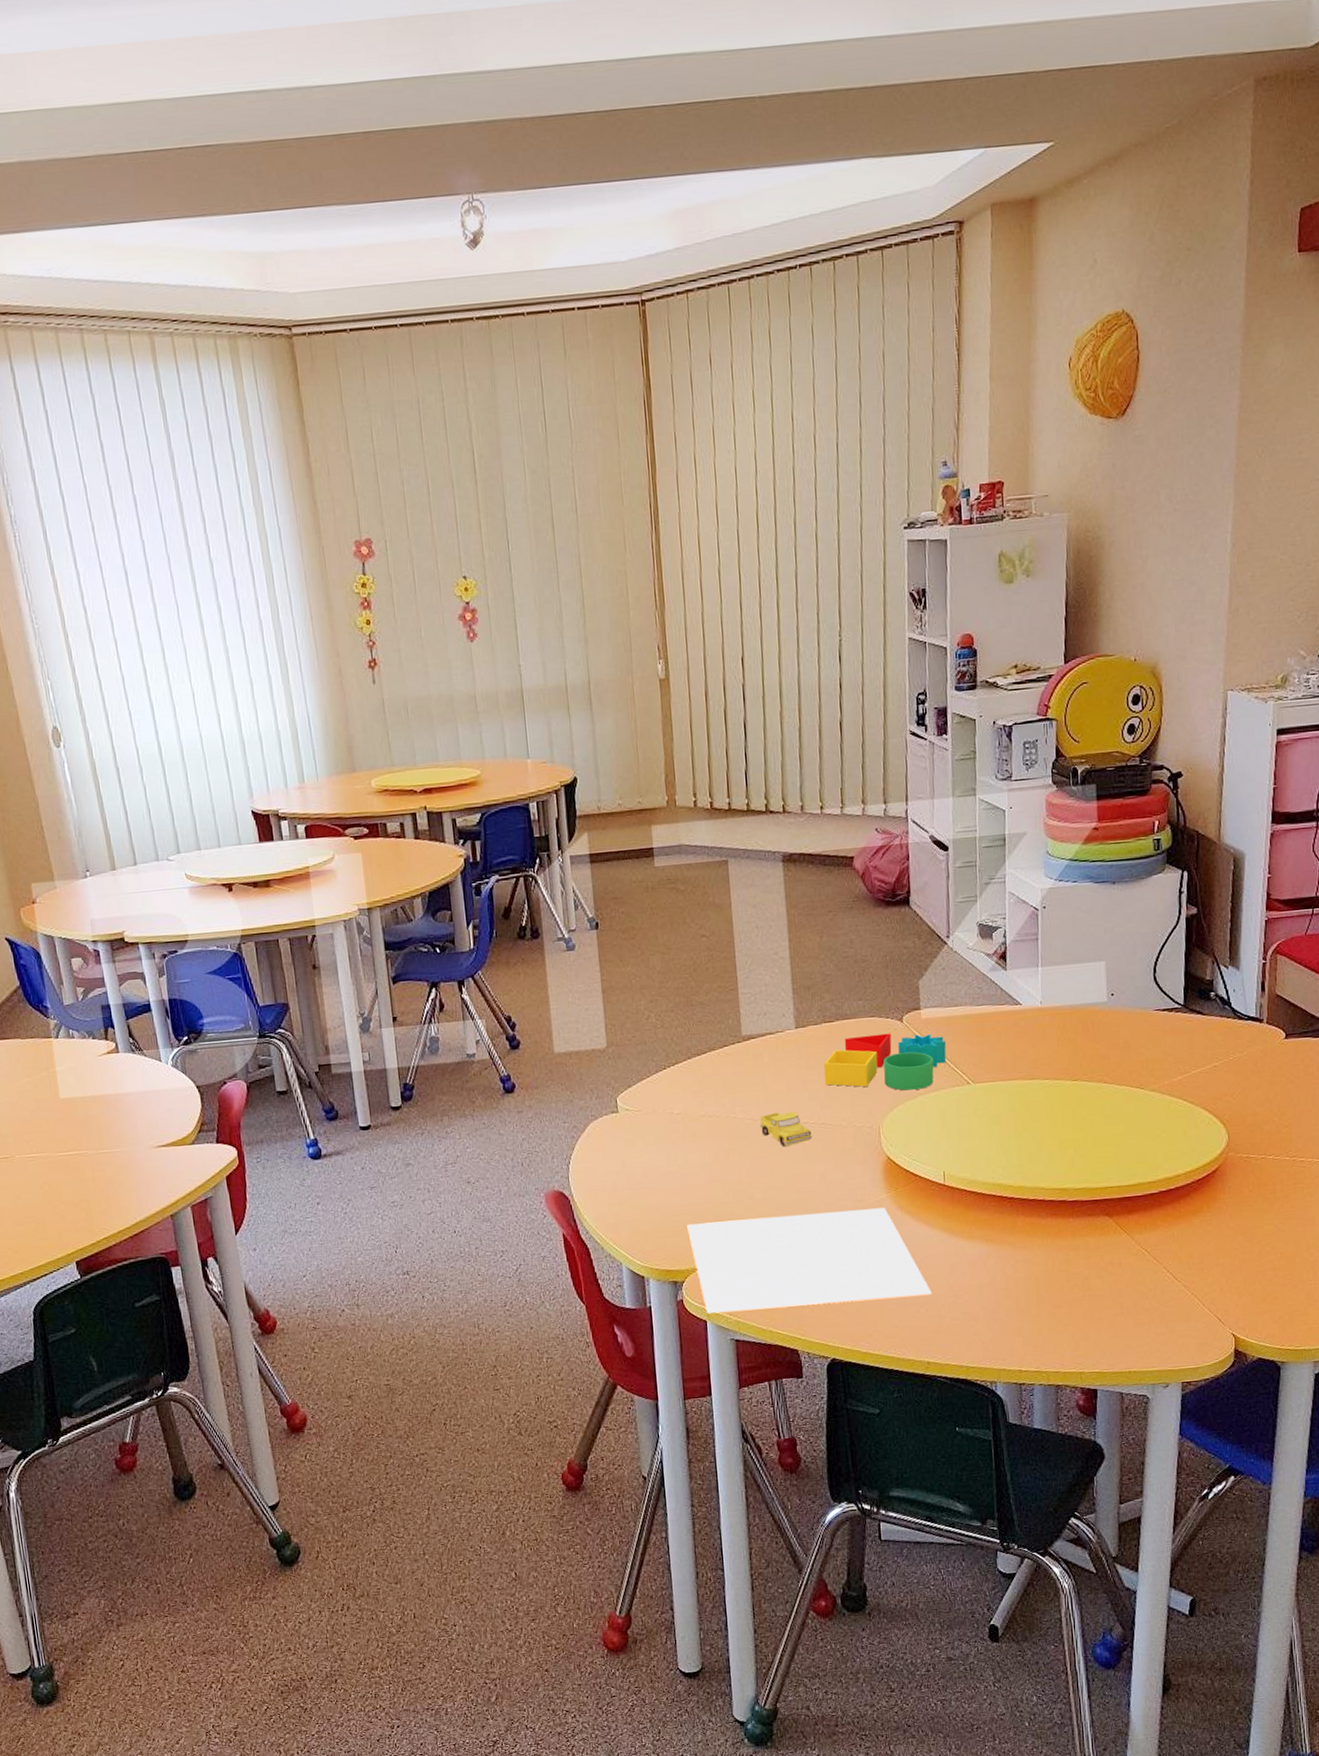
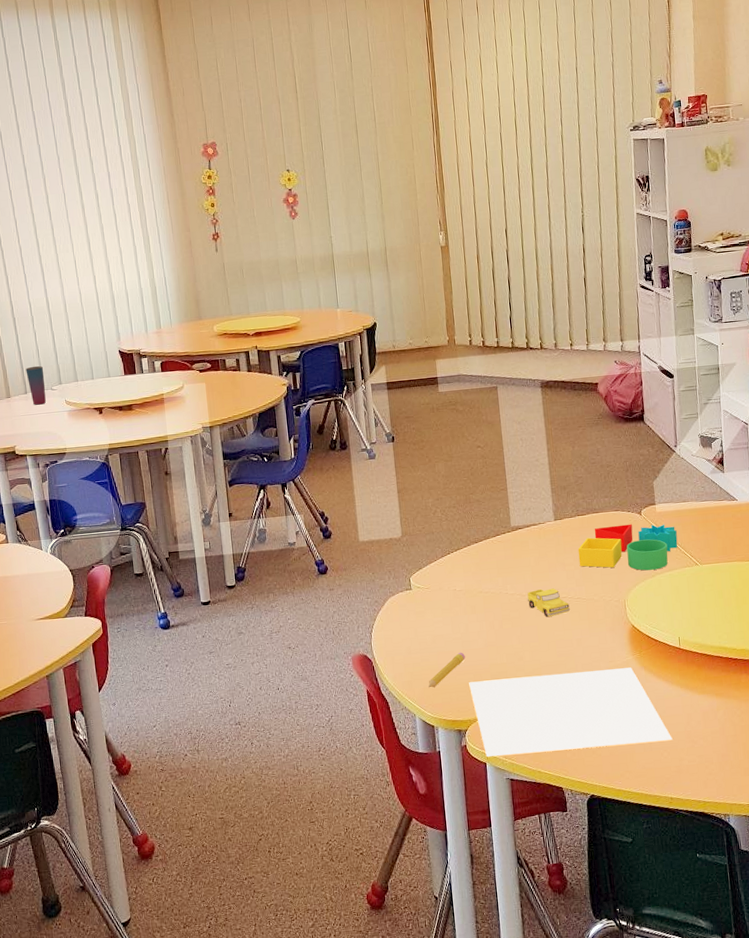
cup: none [134,829,161,880] -> present [26,365,46,405]
pencil: none [638,1188,683,1231] -> present [428,652,465,688]

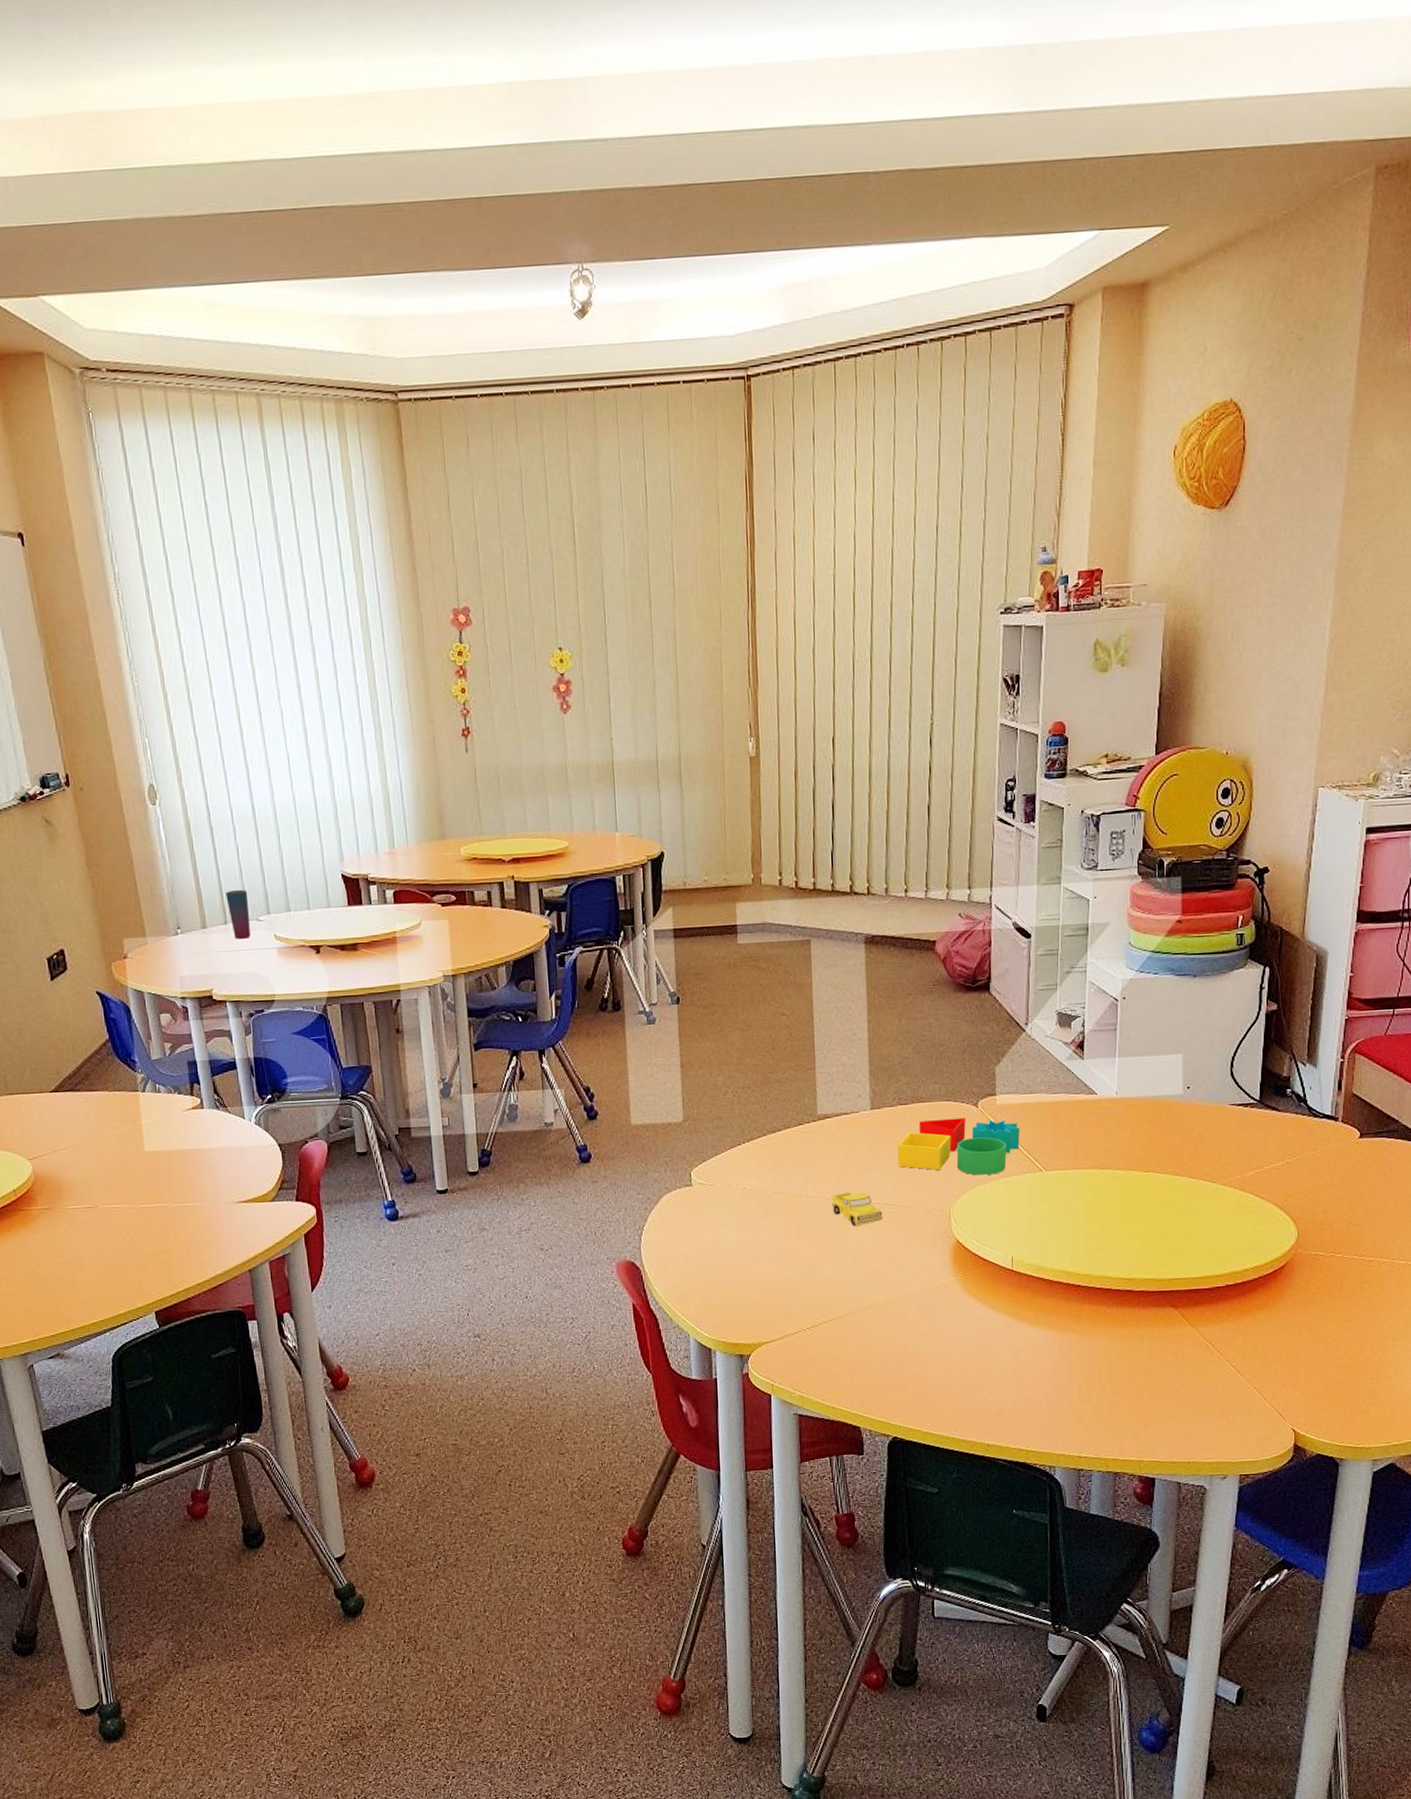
pencil: present [428,652,465,688] -> none [707,1263,753,1304]
paper sheet: present [469,667,673,757] -> none [755,1290,995,1388]

